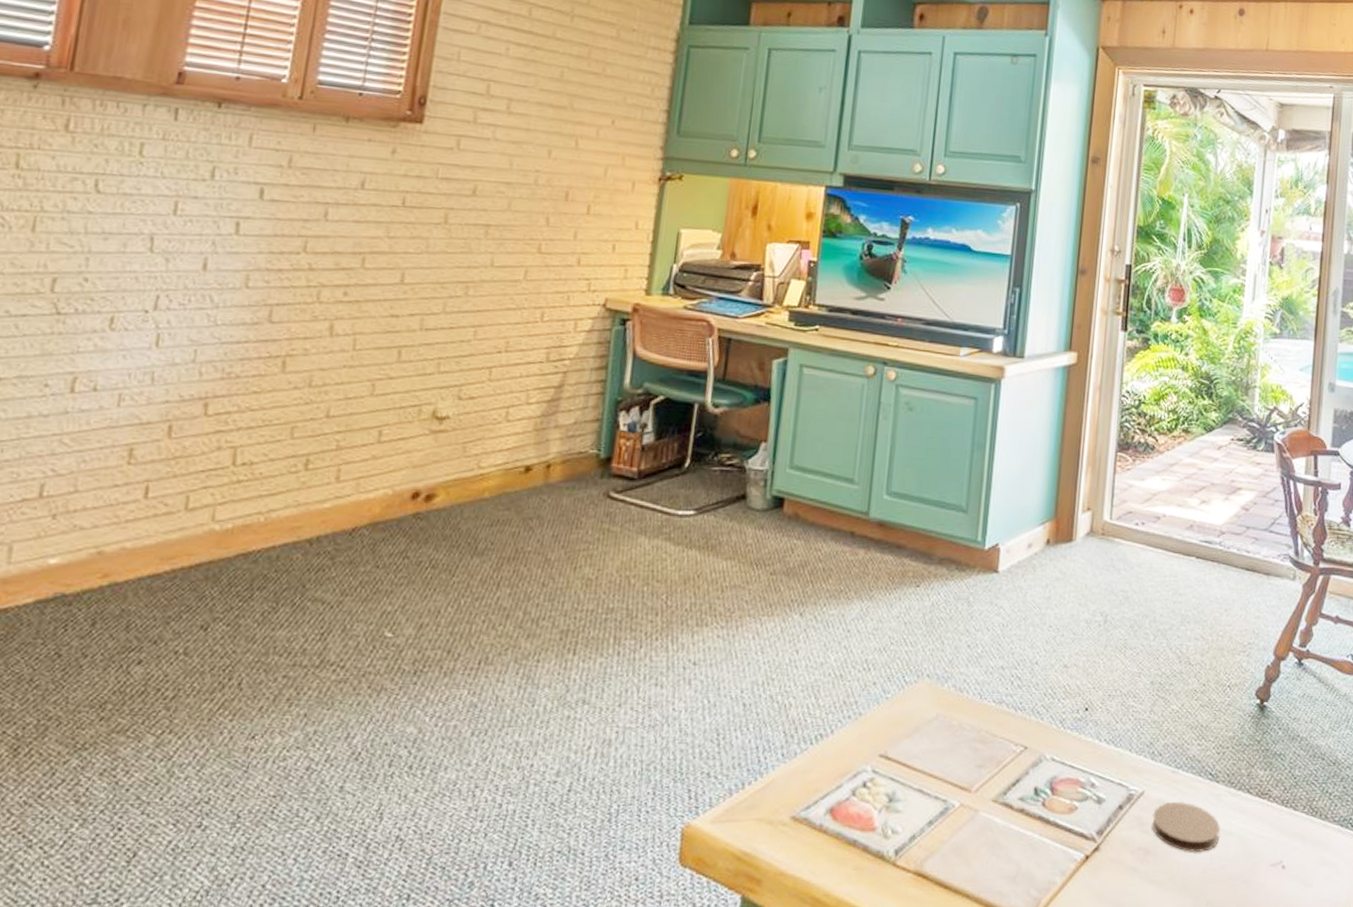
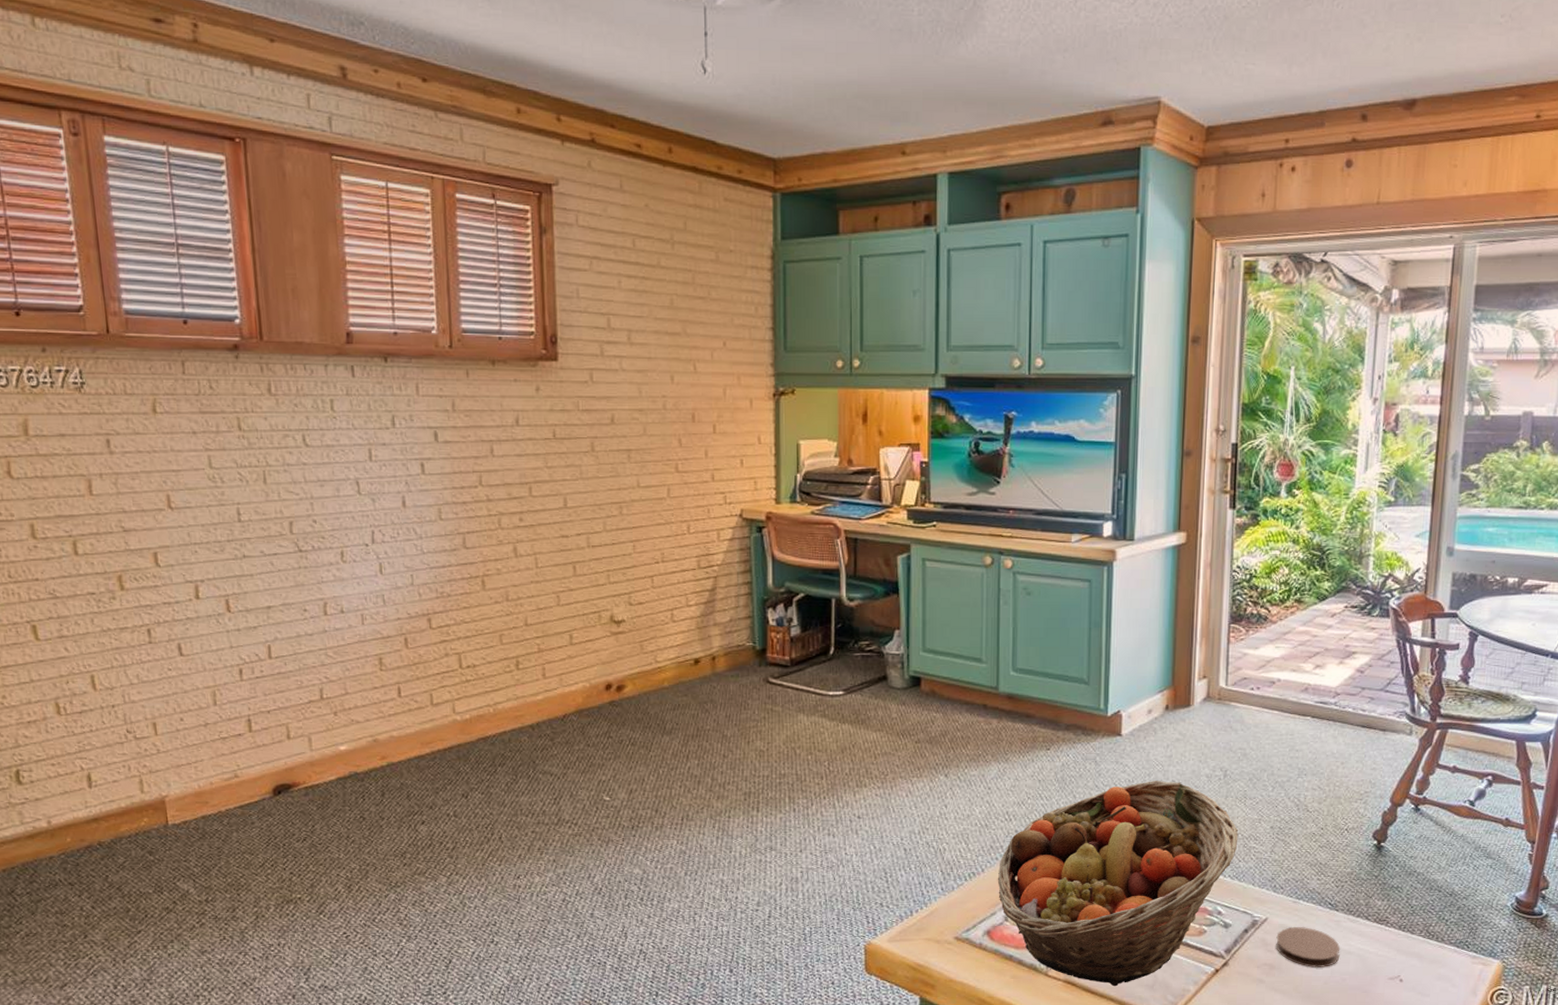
fruit basket: none [847,626,1117,879] -> present [997,781,1239,987]

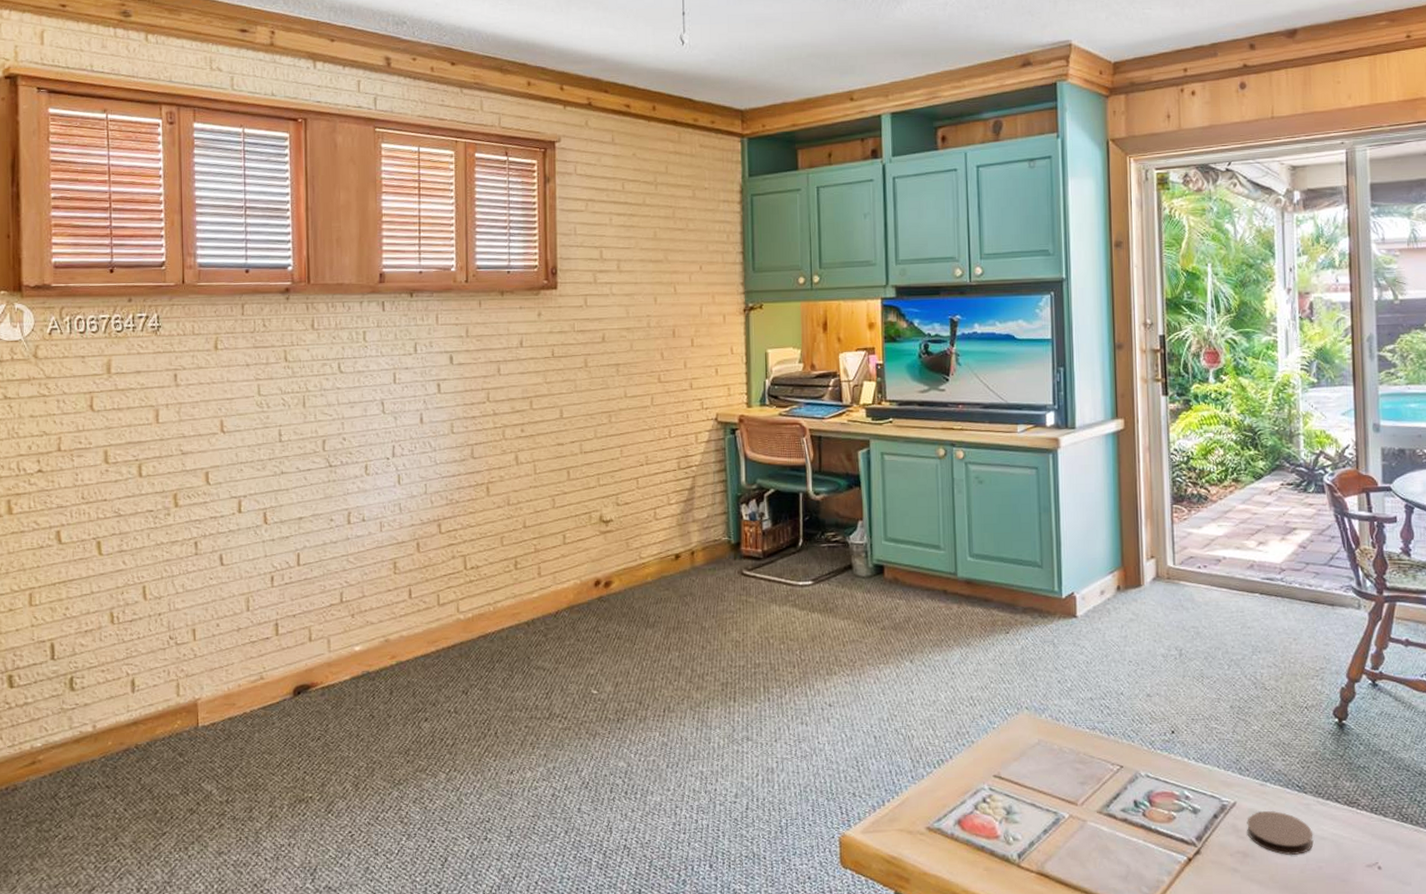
fruit basket: present [997,781,1239,987] -> none [965,662,1199,878]

